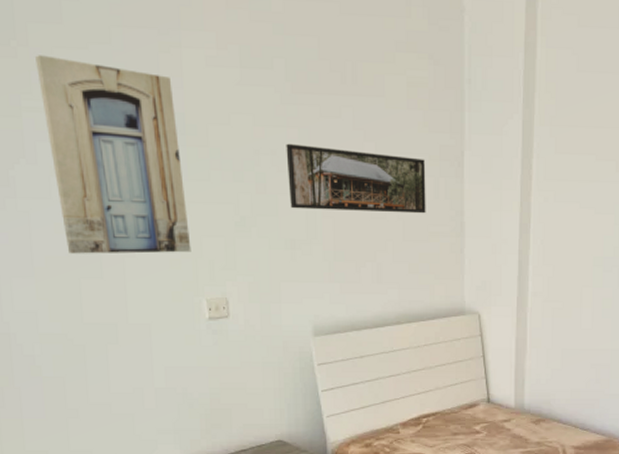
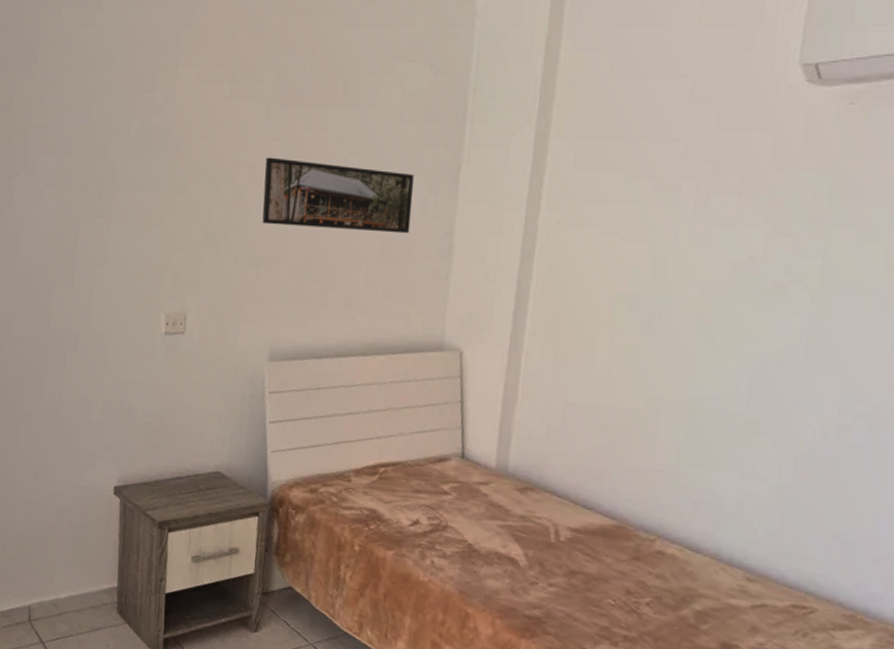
wall art: present [36,55,192,254] -> none [46,77,164,265]

